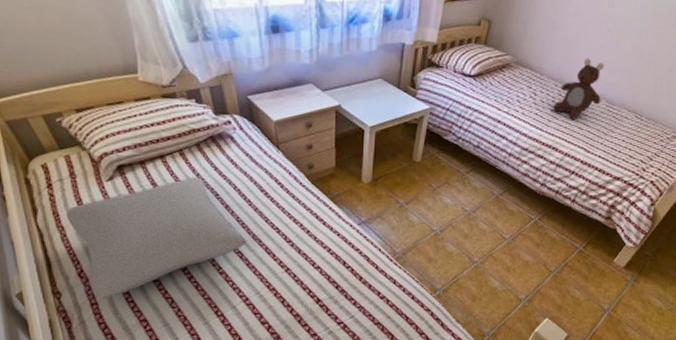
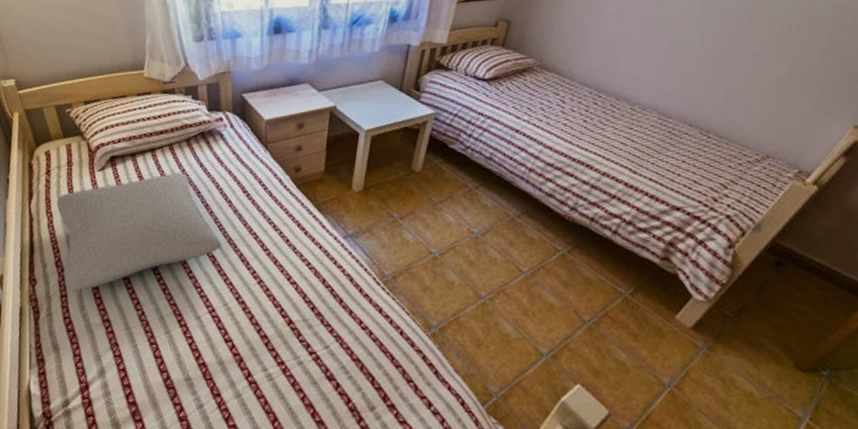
teddy bear: present [553,58,604,119] -> none [587,62,654,133]

